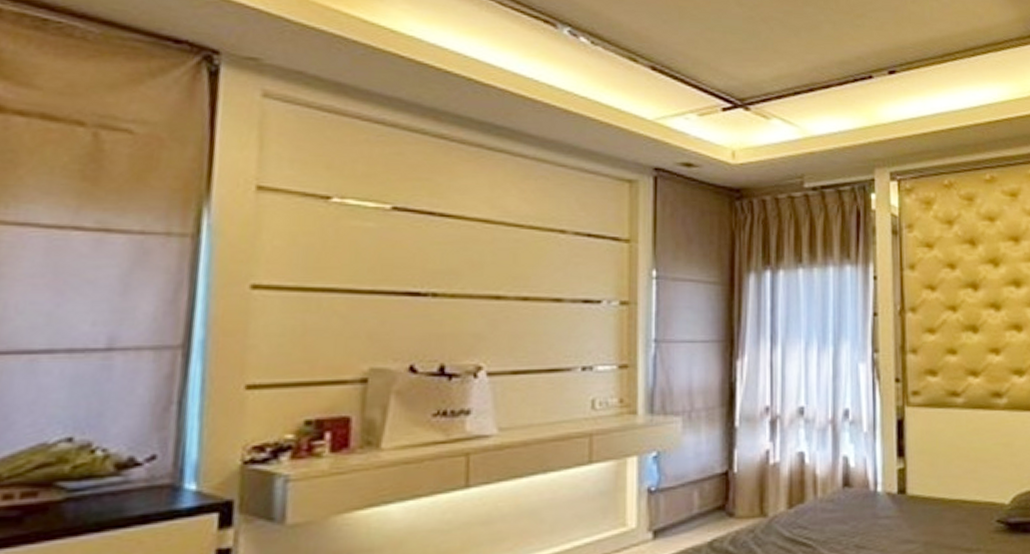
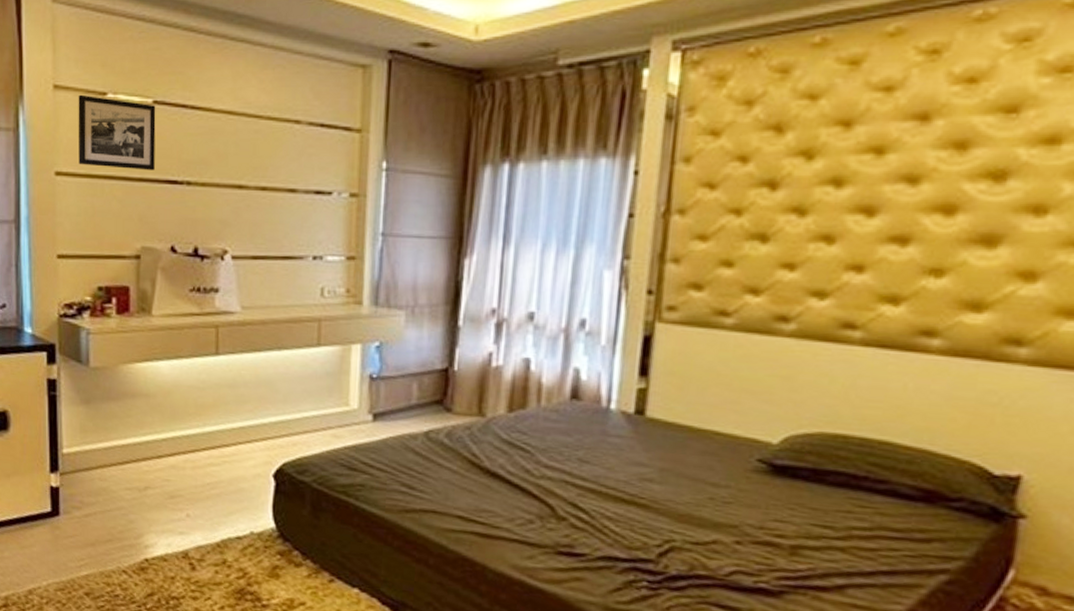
picture frame: none [286,197,396,282] -> present [78,94,156,171]

